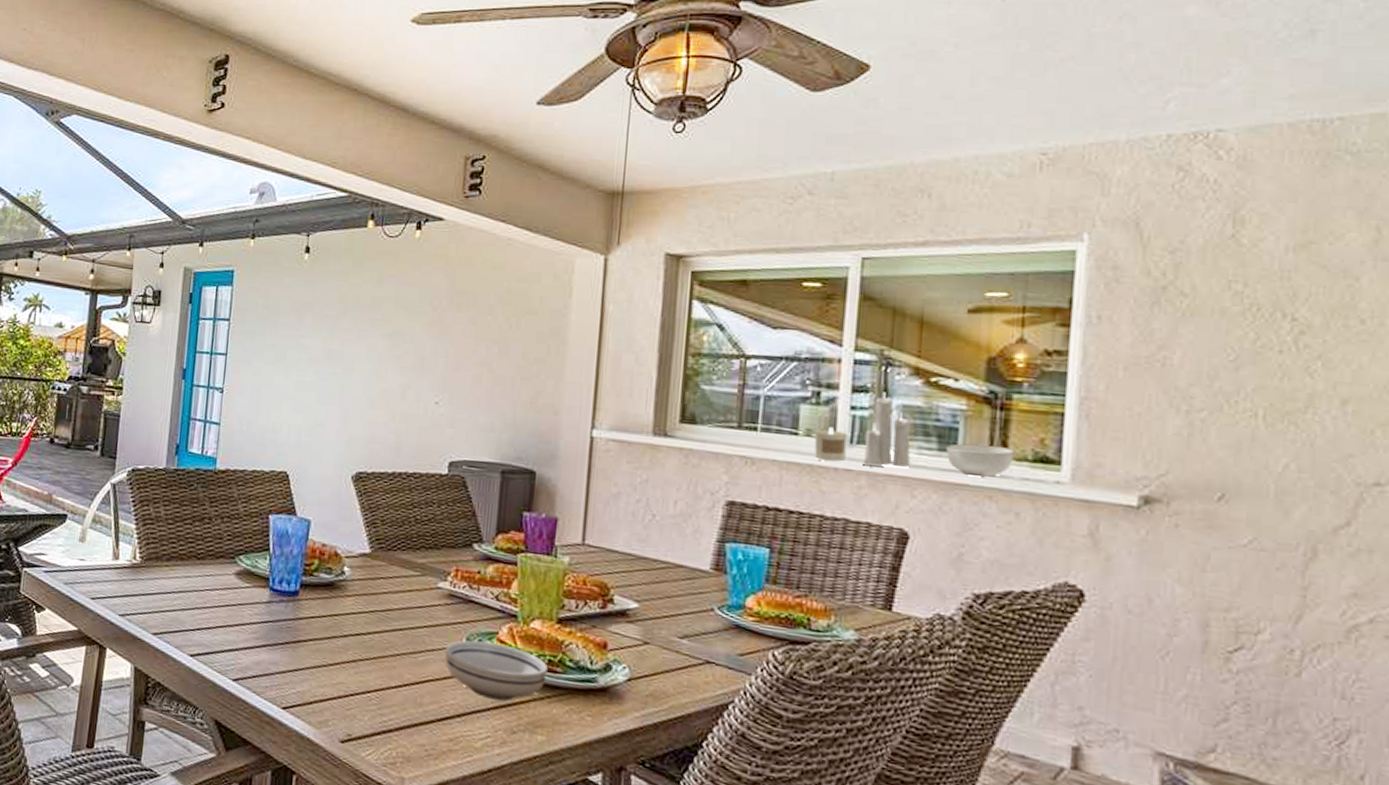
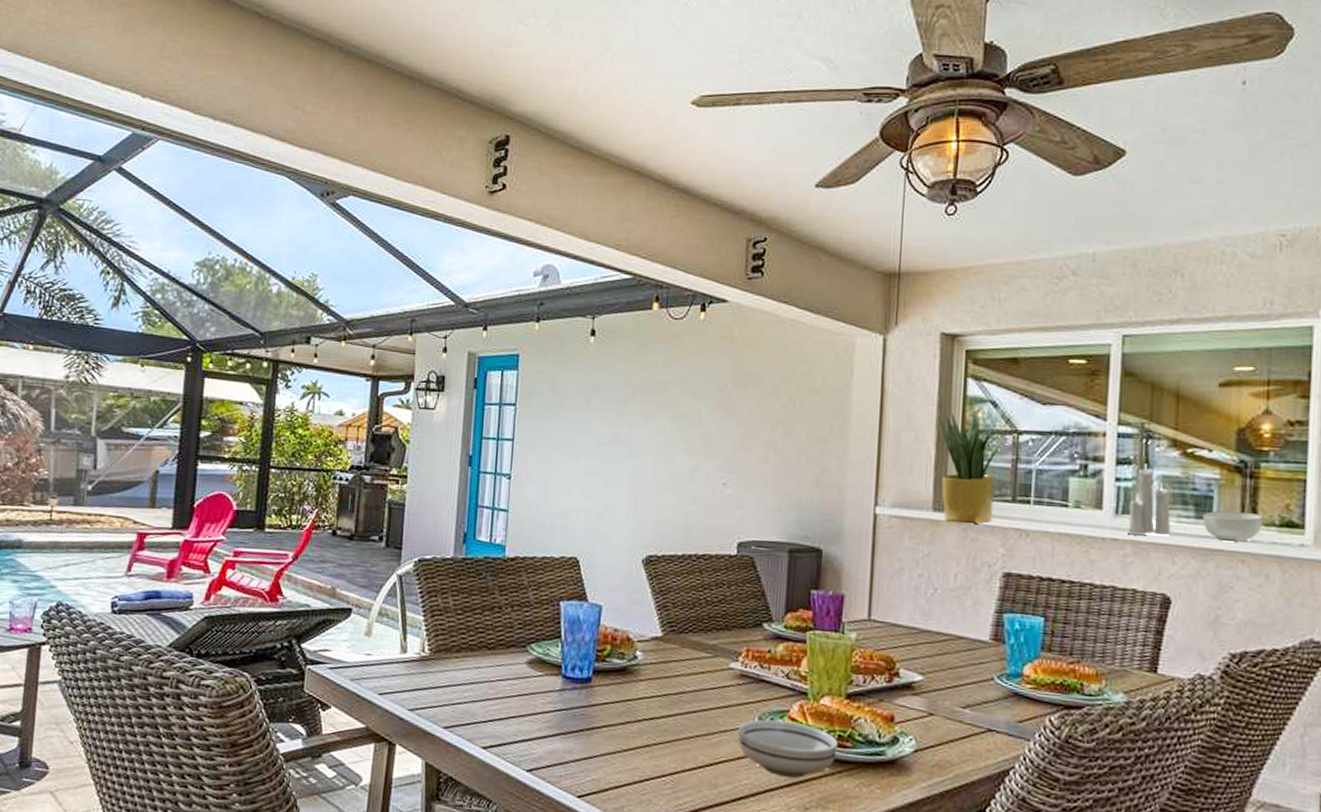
planter: none [661,332,730,450] -> present [938,409,1003,524]
candle: present [814,426,848,462] -> none [1083,498,1113,532]

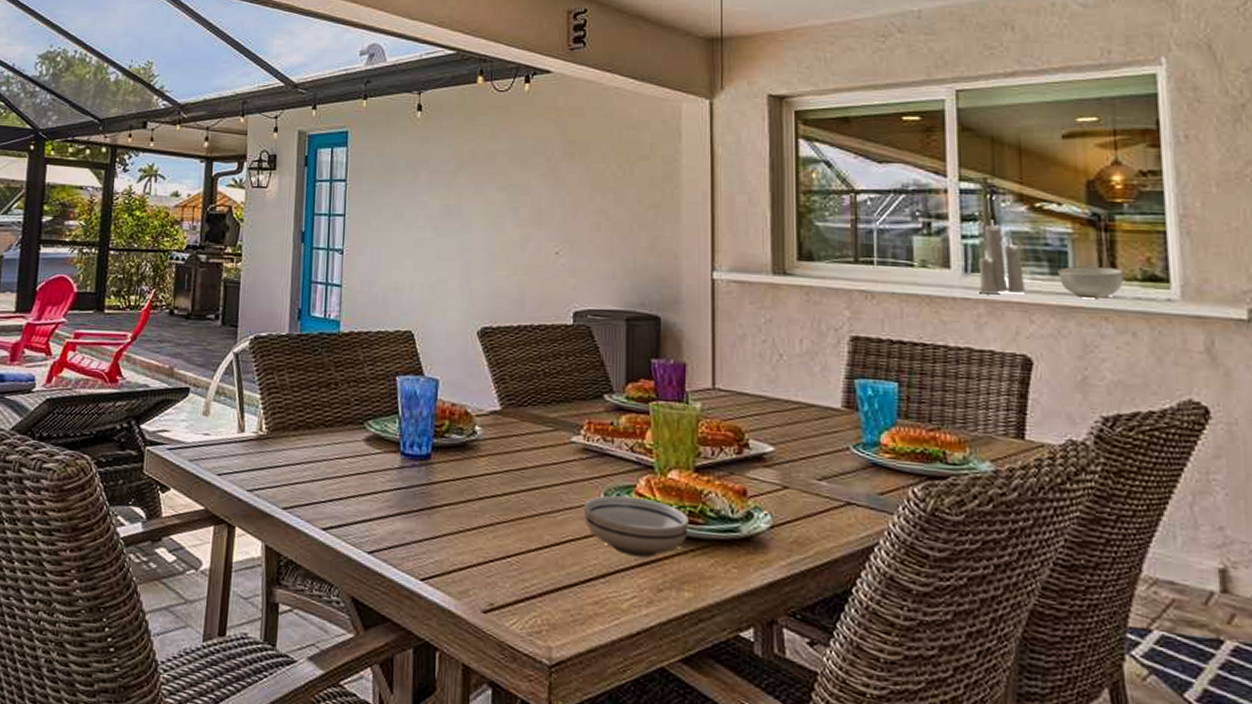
planter: present [938,409,1003,524] -> none [771,170,840,287]

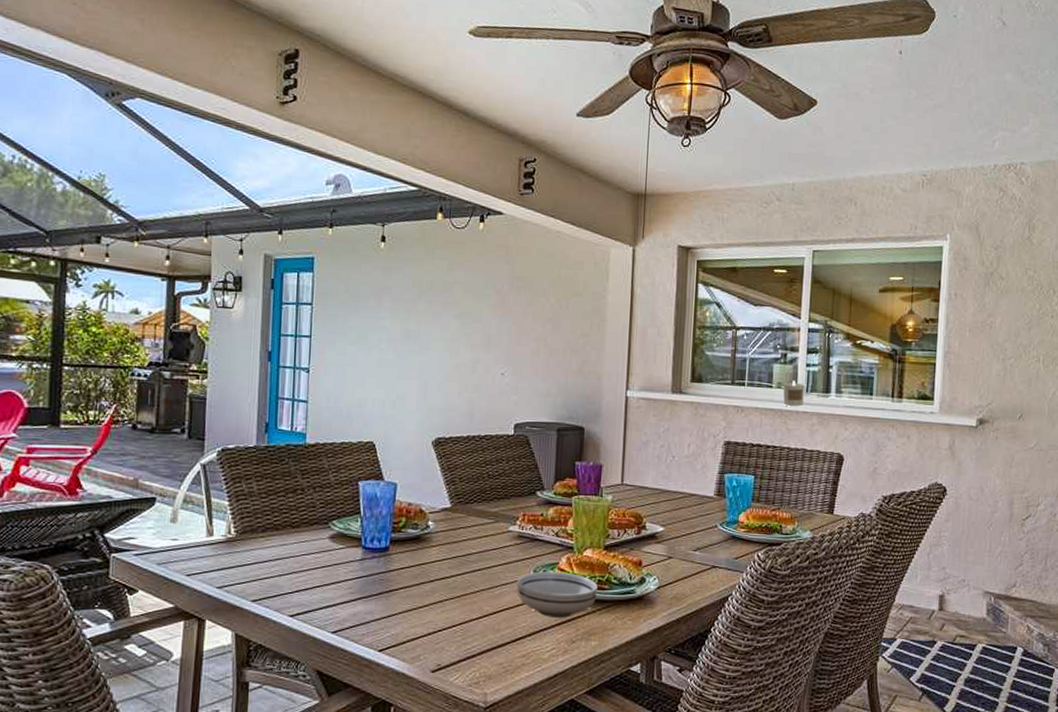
candle: none [929,256,962,291] -> present [783,380,805,406]
candle: present [978,219,1026,295] -> none [814,352,845,409]
bowl: present [1058,266,1124,300] -> none [866,388,907,413]

